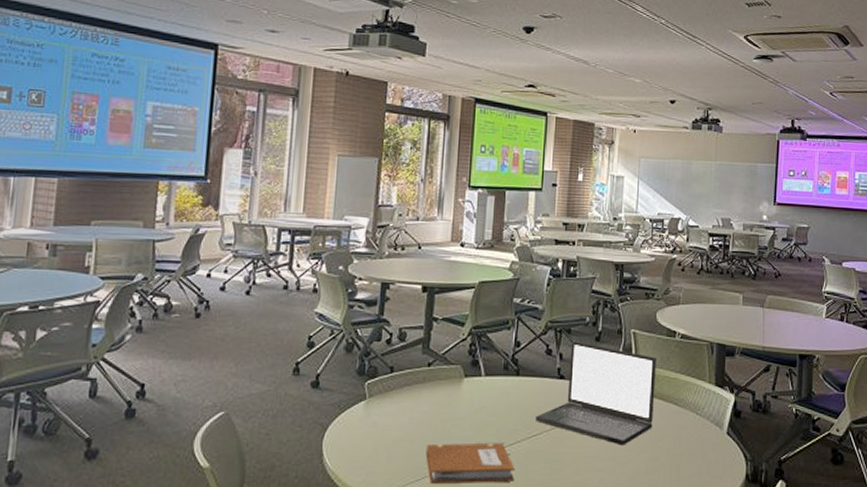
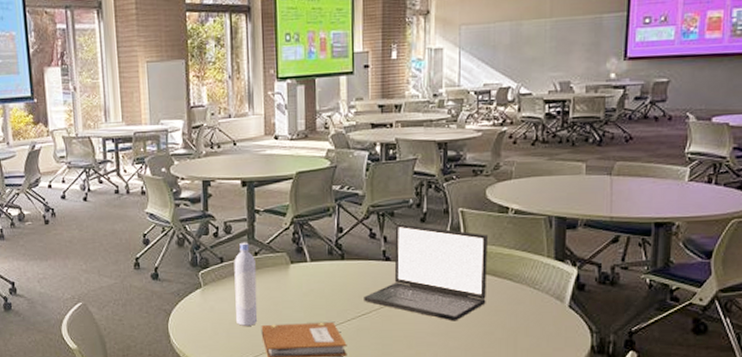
bottle: none [400,351,428,445] -> present [234,242,258,326]

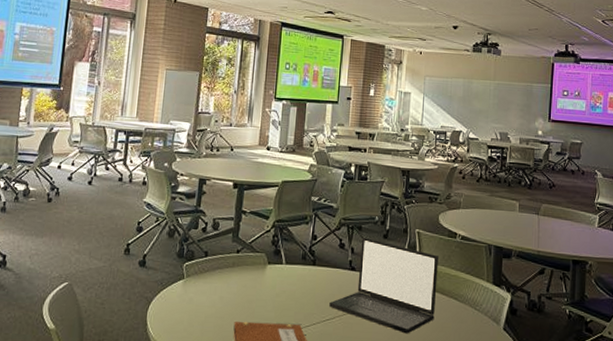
bottle: present [234,242,258,326] -> none [212,239,237,321]

